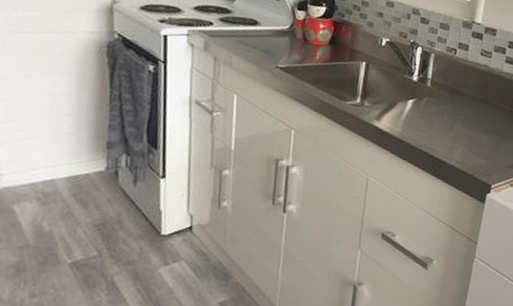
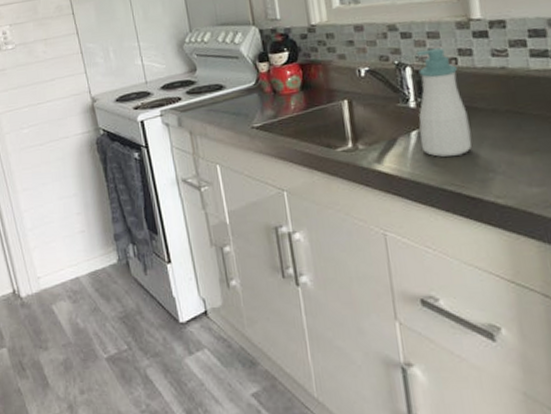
soap bottle: none [413,37,455,126] -> present [416,47,472,157]

